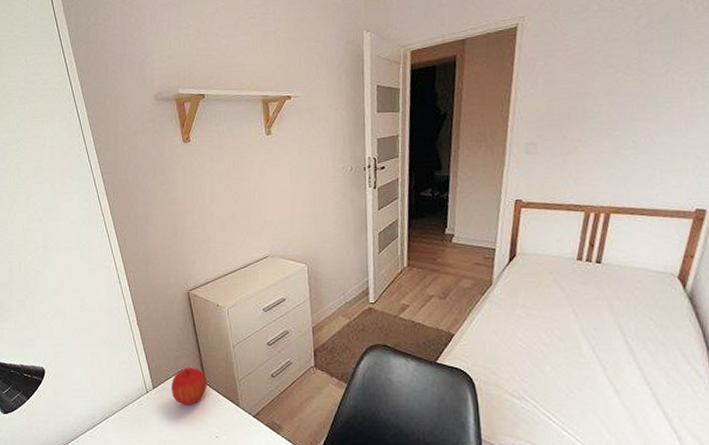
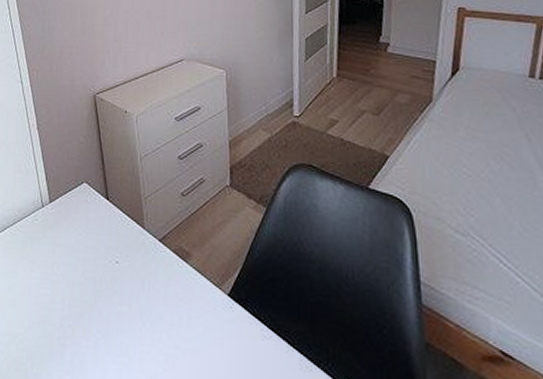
fruit: present [172,368,207,405] -> none [70,180,110,224]

